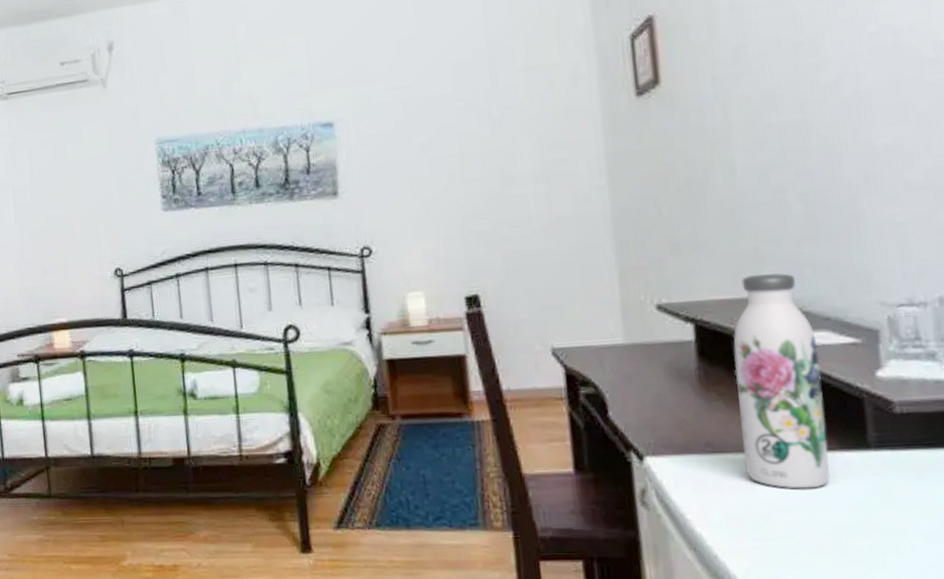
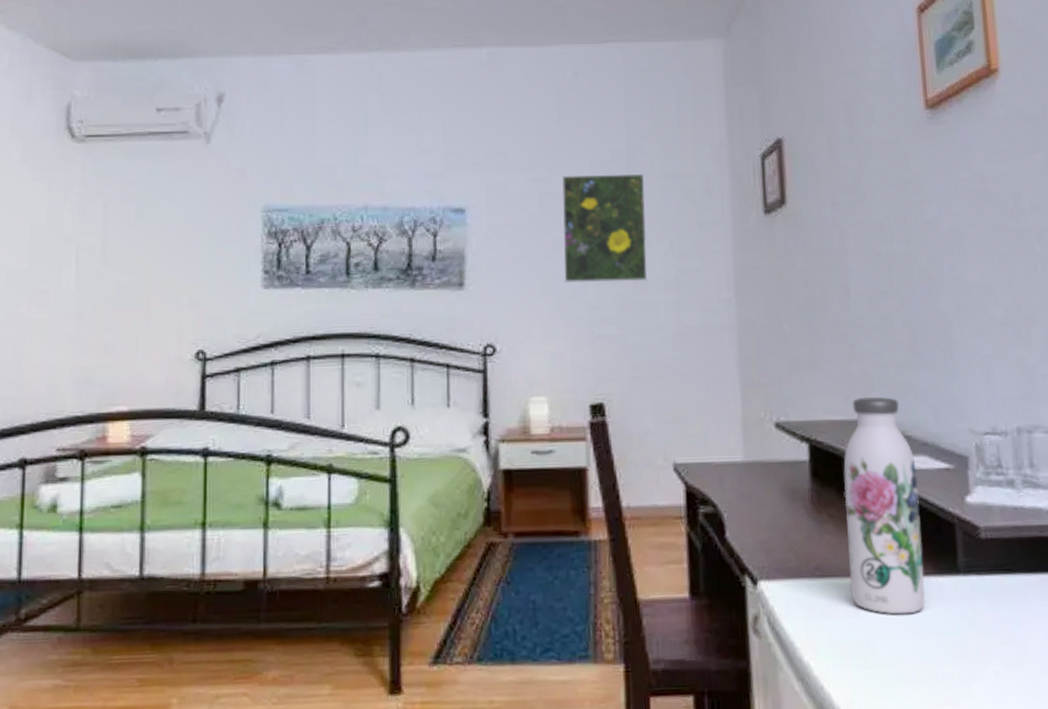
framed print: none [423,69,516,183] -> present [561,173,648,282]

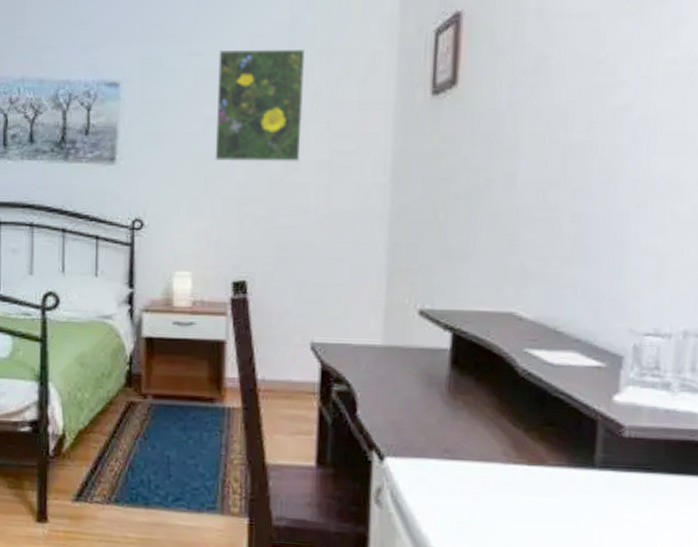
water bottle: present [843,397,926,615] -> none [478,291,565,501]

